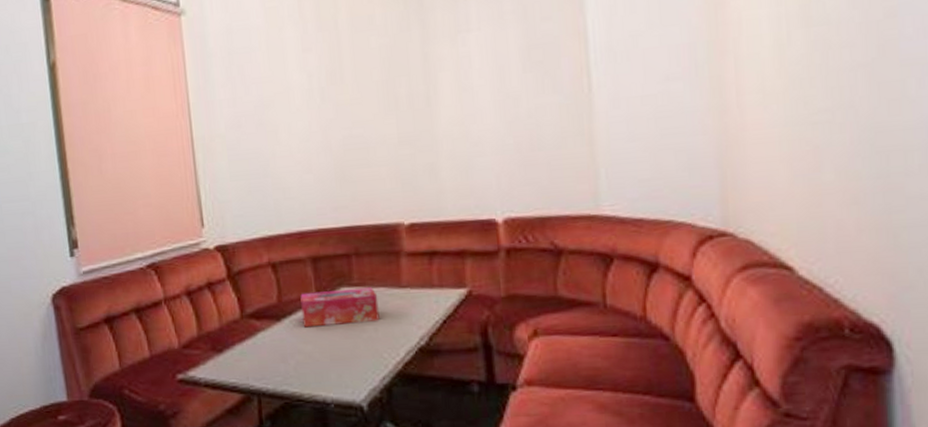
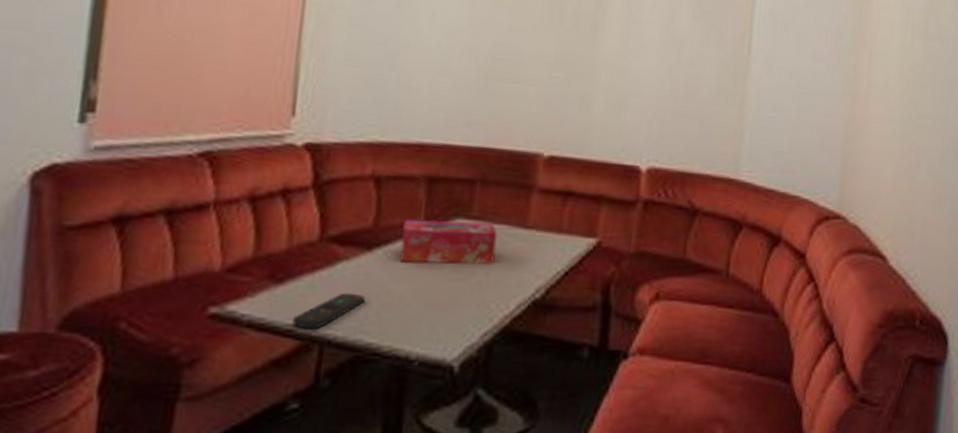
remote control: none [234,355,284,385] -> present [292,292,366,330]

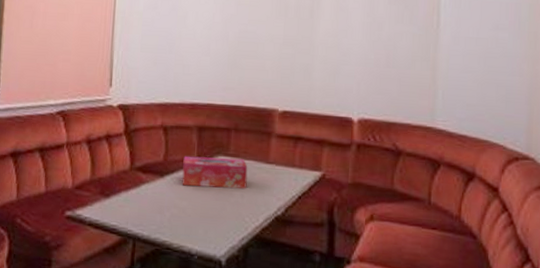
remote control: present [292,292,366,330] -> none [115,205,161,230]

